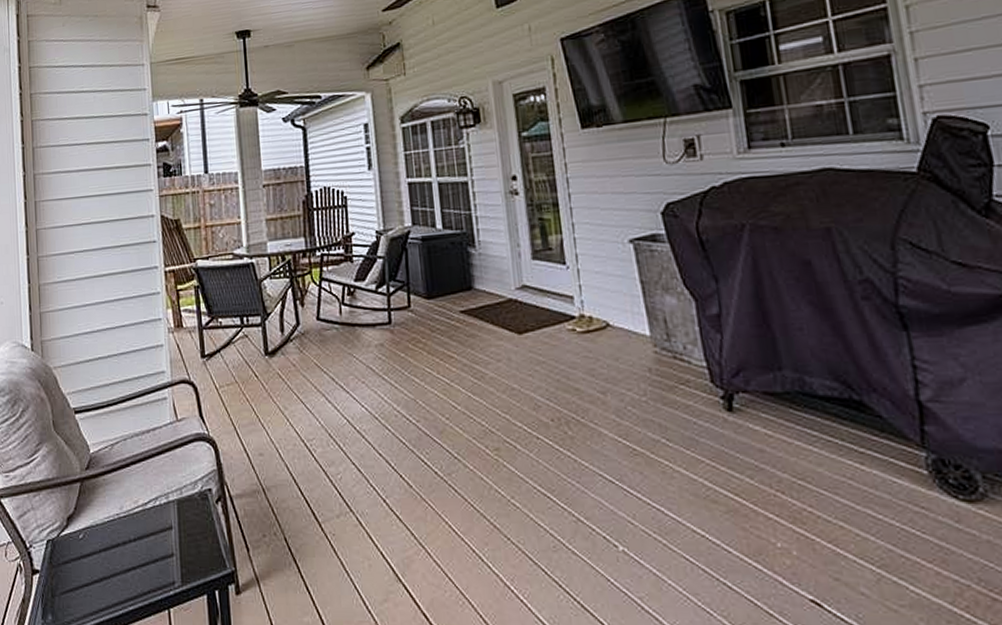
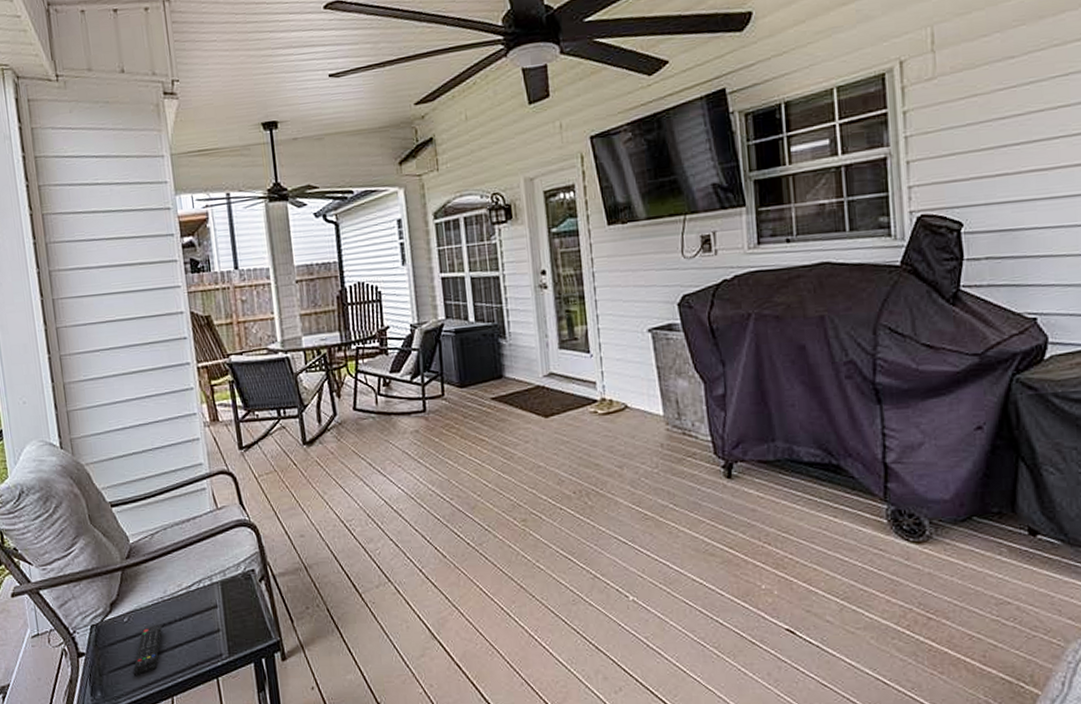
remote control: none [85,543,117,601] -> present [133,624,163,677]

